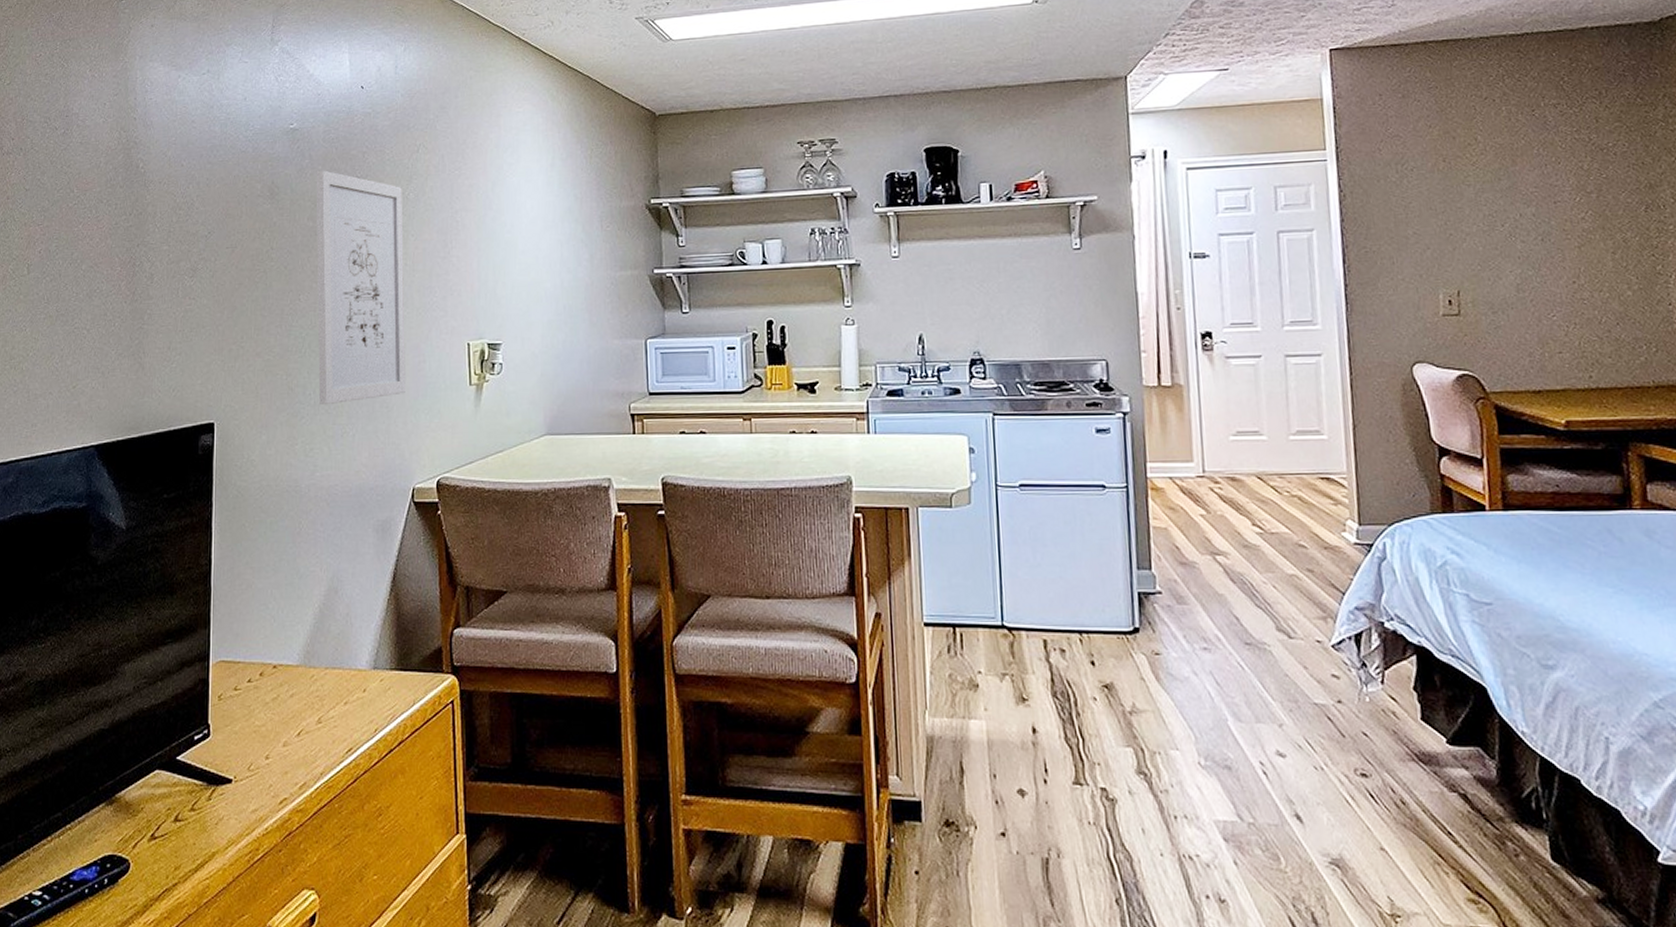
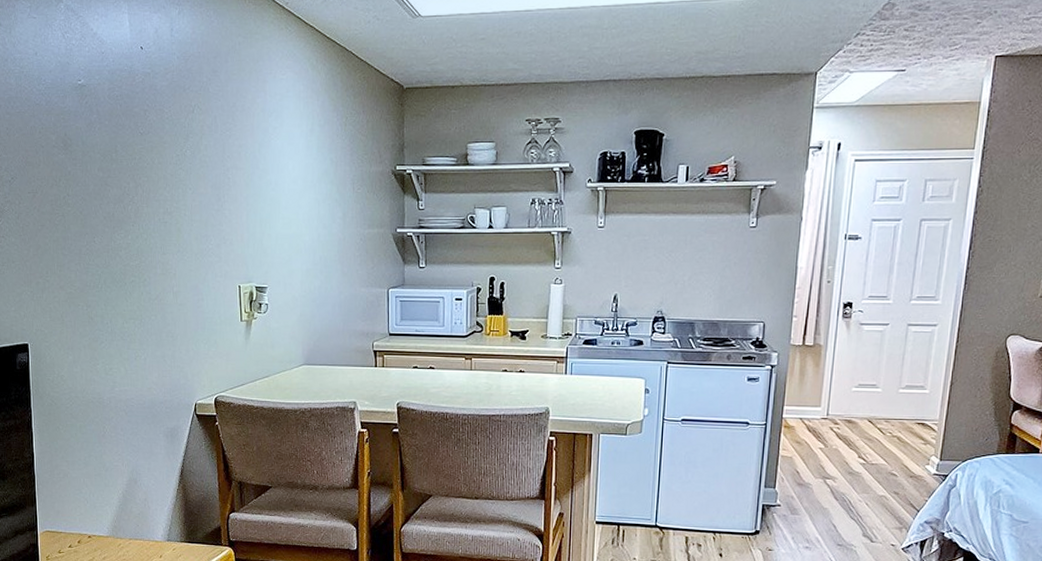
wall art: present [316,170,405,404] -> none [103,125,187,332]

